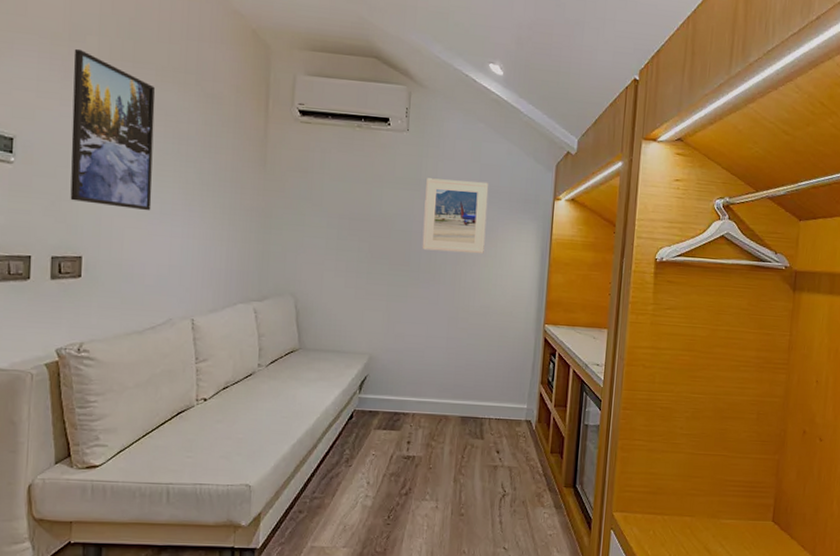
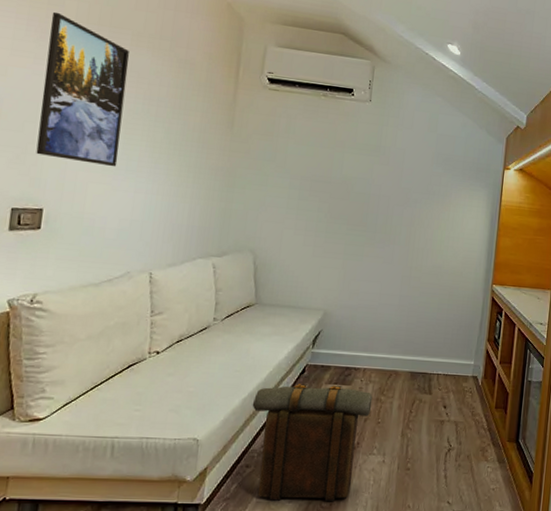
backpack: none [301,429,423,547] -> present [252,384,373,502]
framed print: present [422,178,489,254] -> none [379,145,444,217]

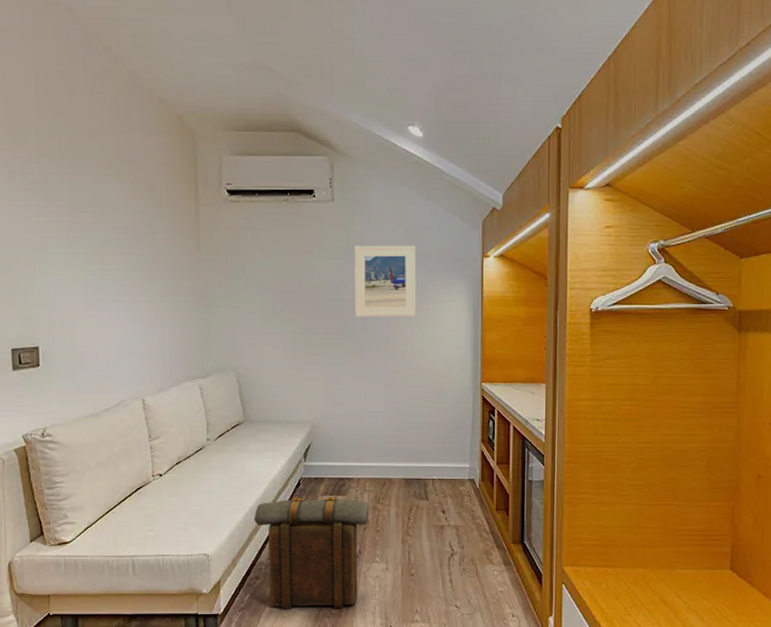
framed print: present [36,11,129,167] -> none [16,150,97,300]
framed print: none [379,145,444,217] -> present [354,245,417,317]

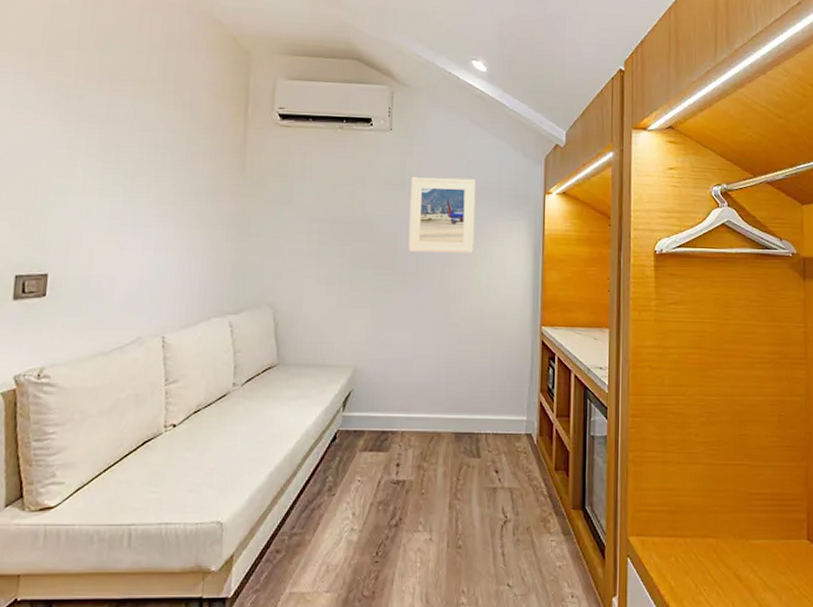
backpack: present [254,496,369,609] -> none [279,452,414,591]

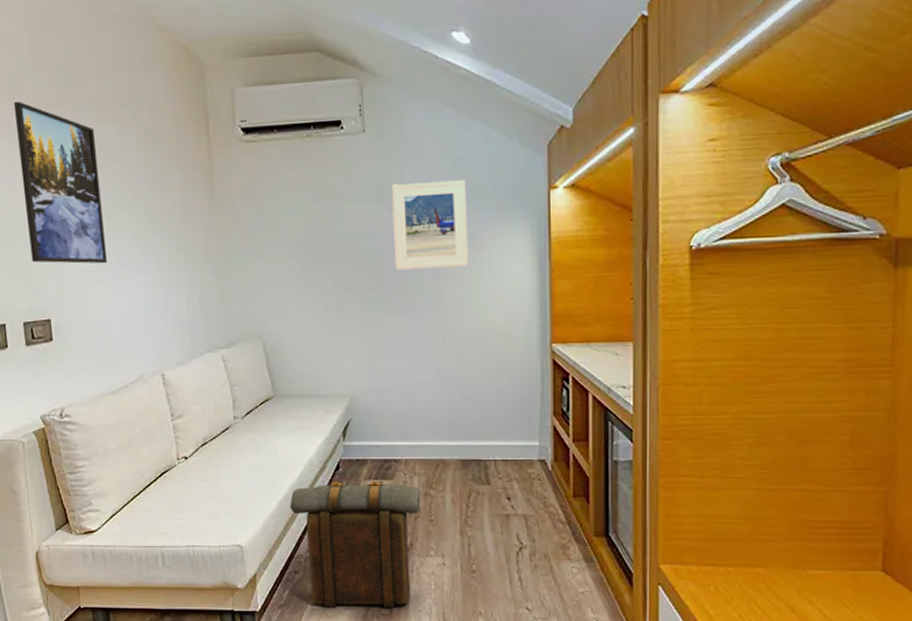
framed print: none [39,63,132,224] -> present [13,100,108,264]
backpack: none [279,452,414,591] -> present [289,480,421,609]

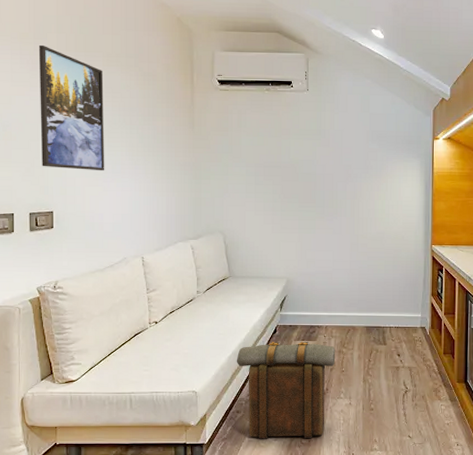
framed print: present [392,179,469,270] -> none [325,128,378,189]

